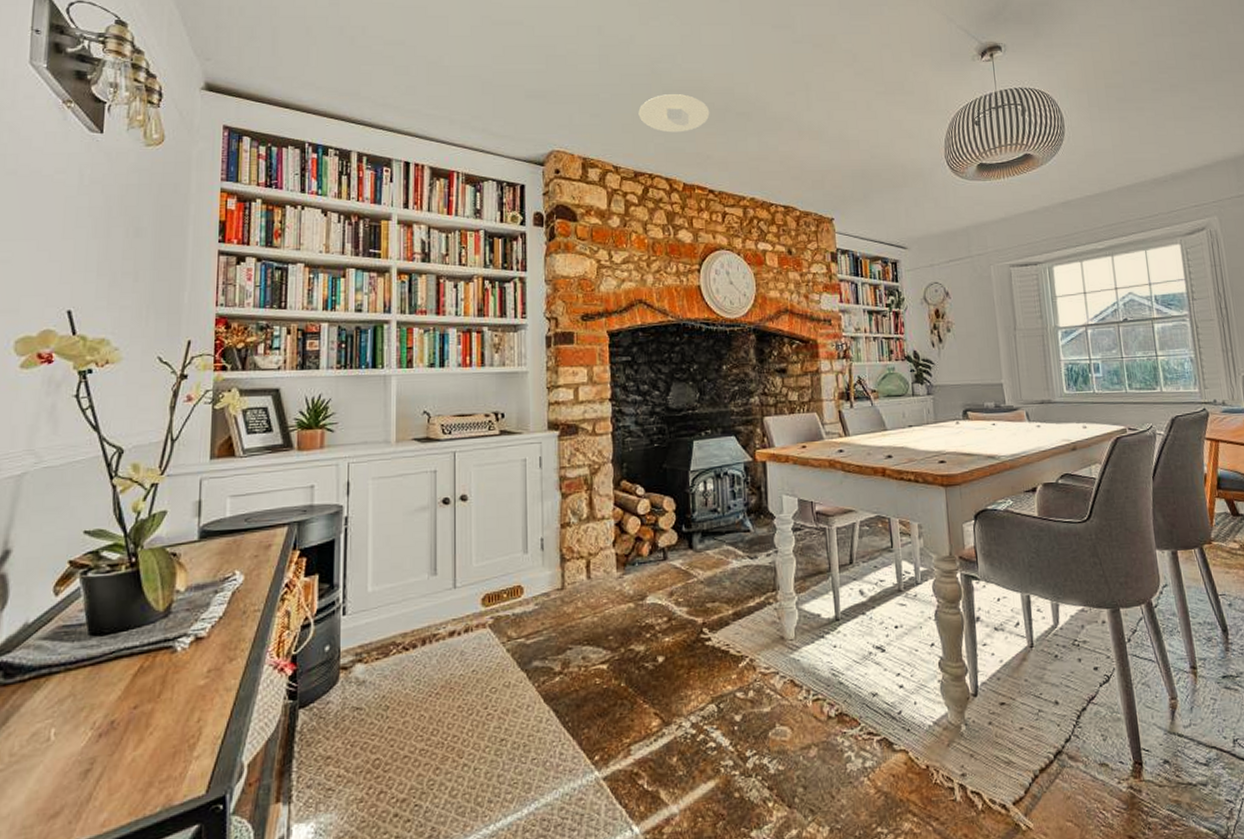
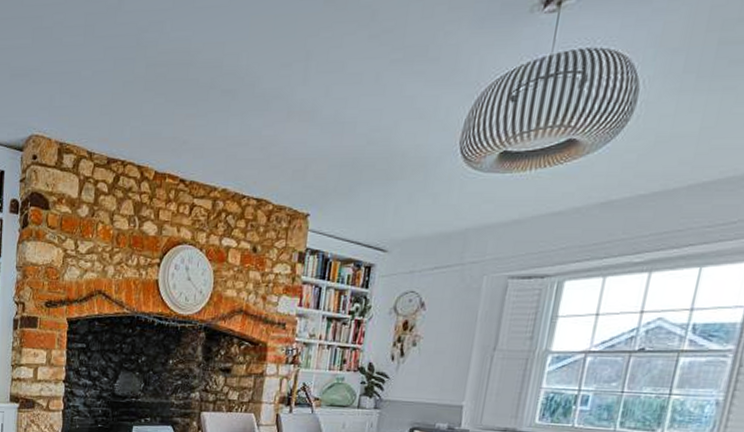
recessed light: present [638,94,710,133] -> none [118,69,193,114]

